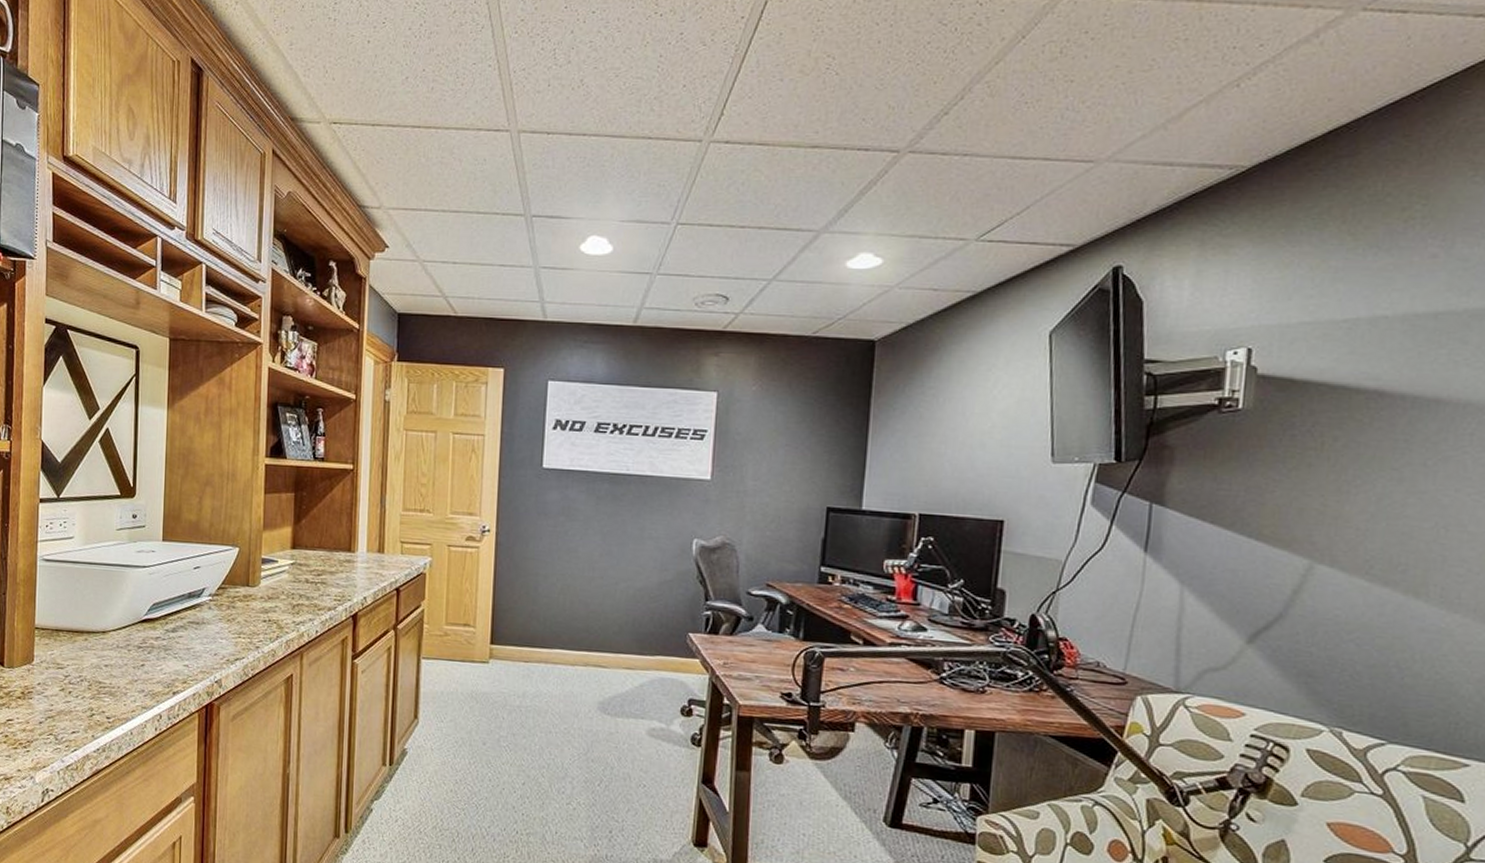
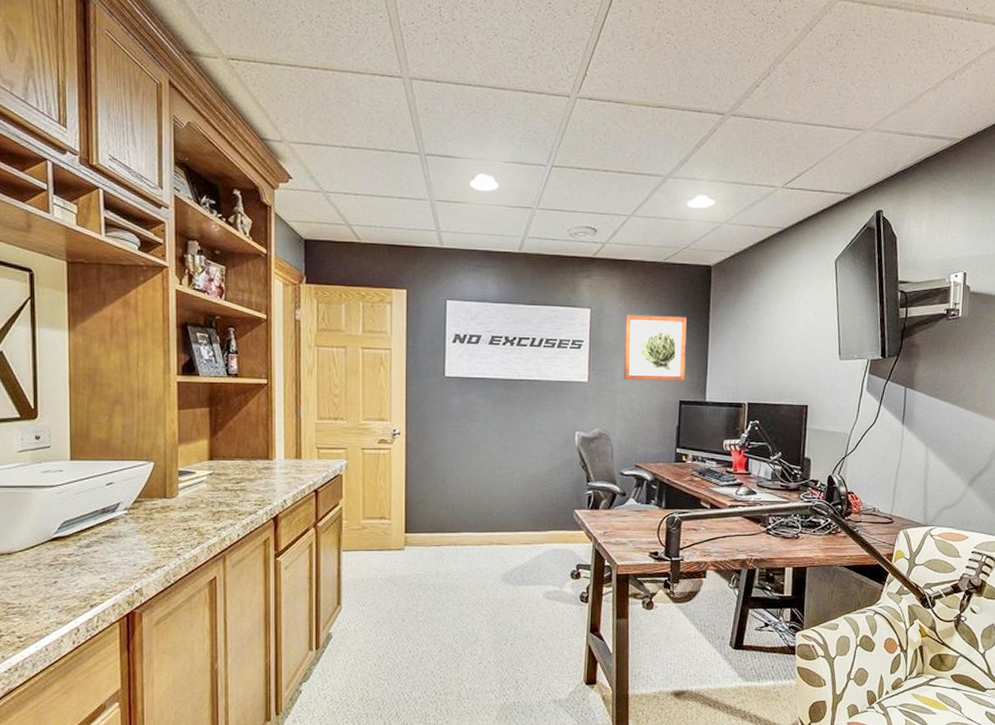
wall art: none [756,400,840,484] -> present [624,314,687,382]

